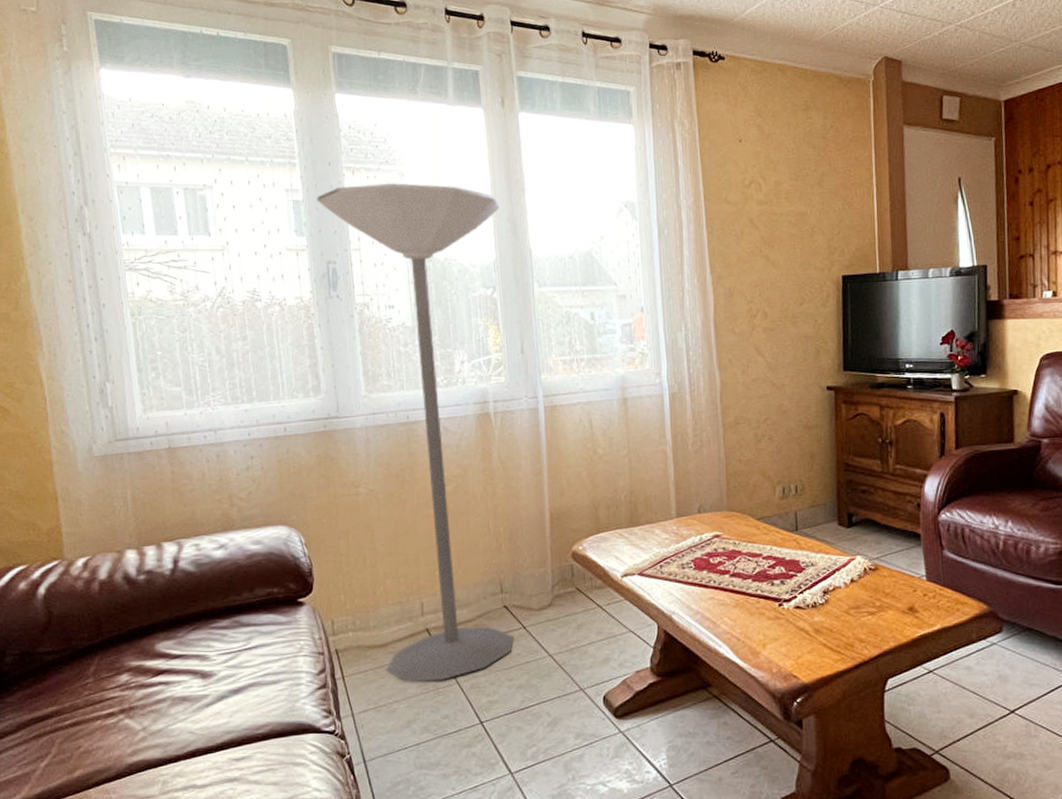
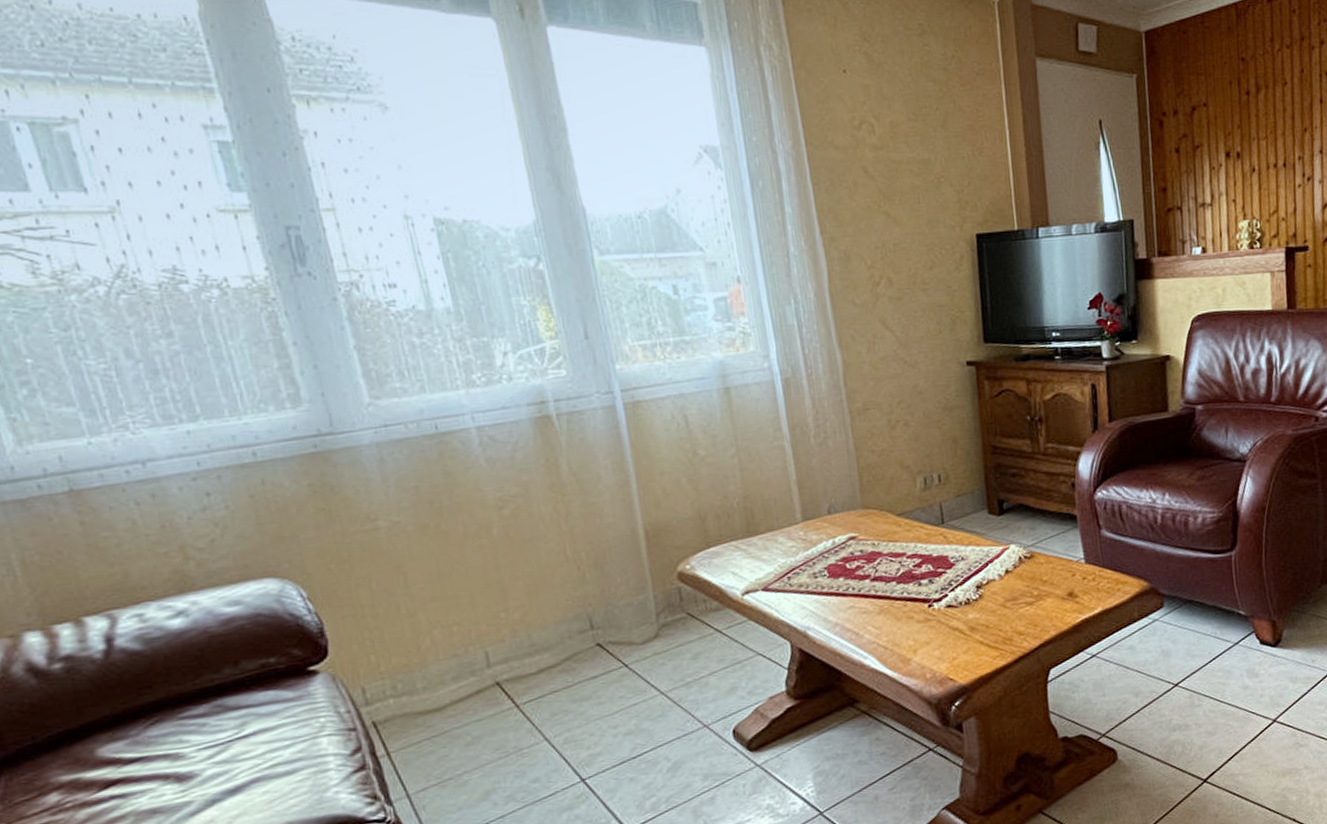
floor lamp: present [317,183,514,682] -> none [255,118,615,747]

